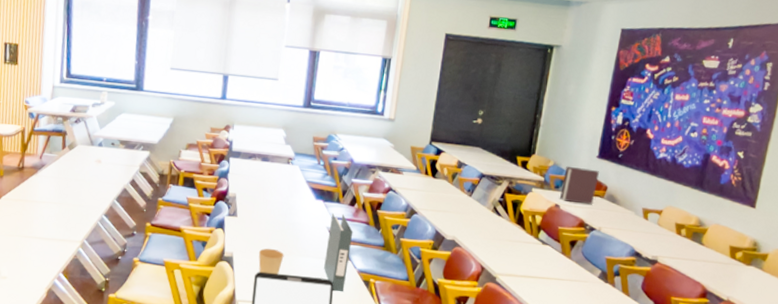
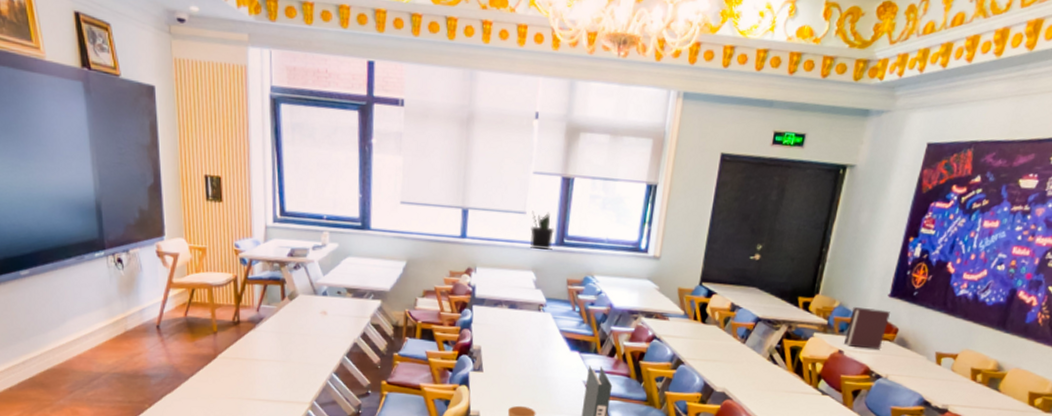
planter: none [282,78,302,111] -> present [530,210,554,250]

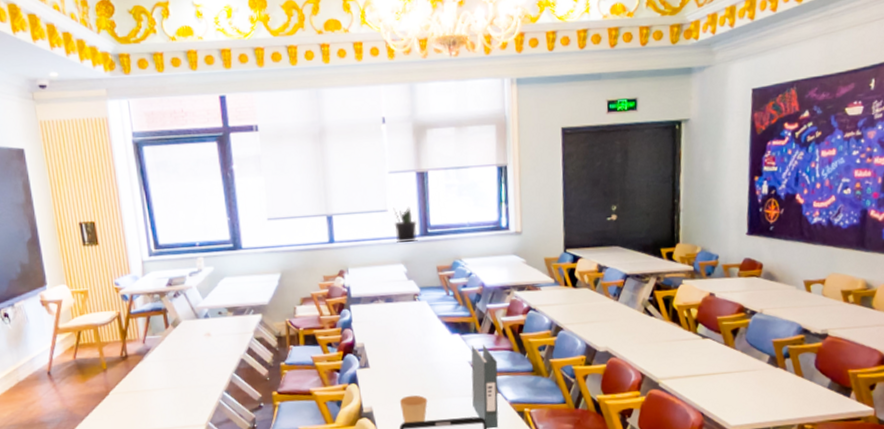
binder: present [844,306,890,350] -> none [713,248,752,289]

